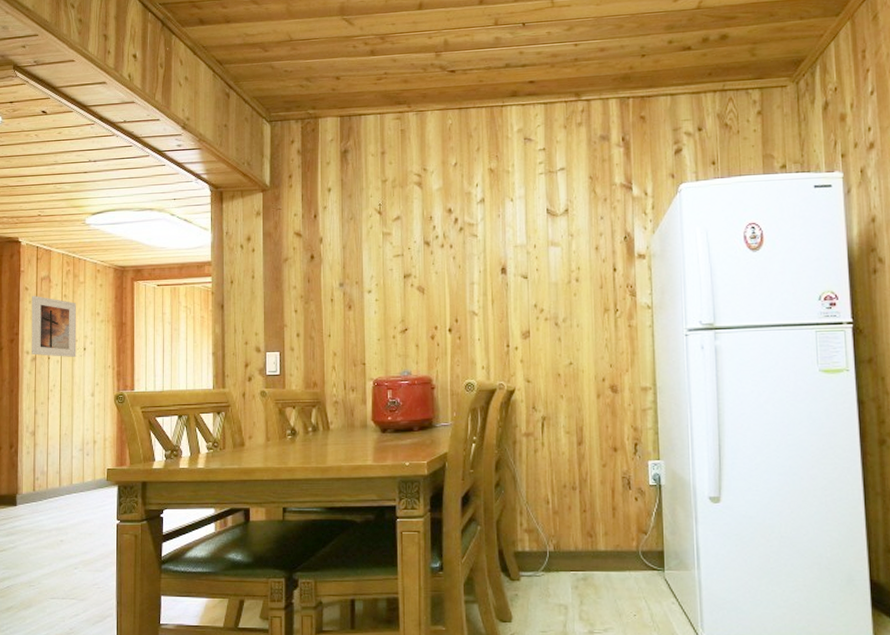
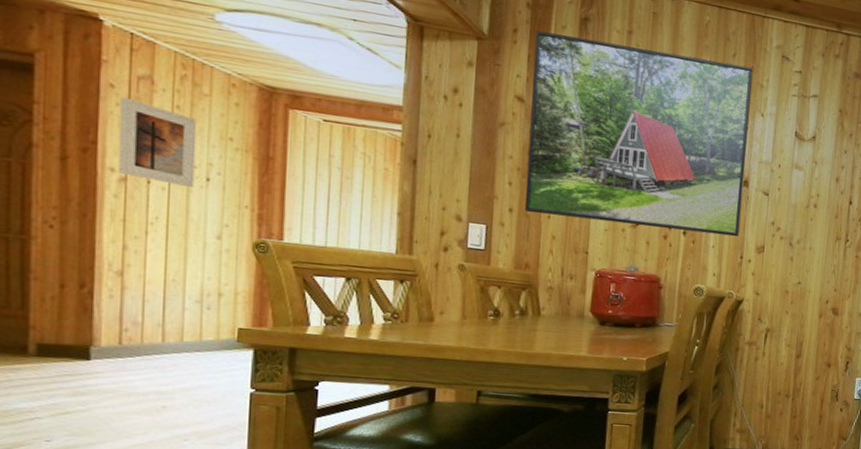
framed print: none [306,157,503,335] -> present [524,30,753,237]

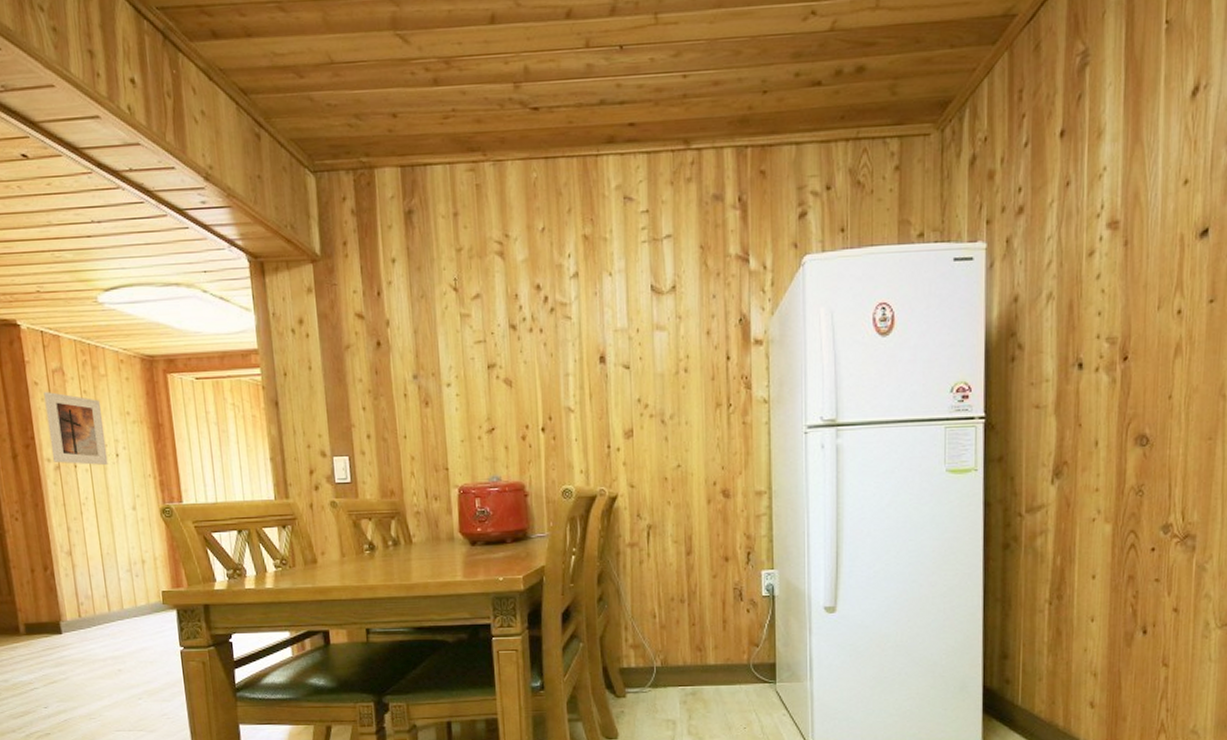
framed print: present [524,30,753,237] -> none [364,220,602,436]

